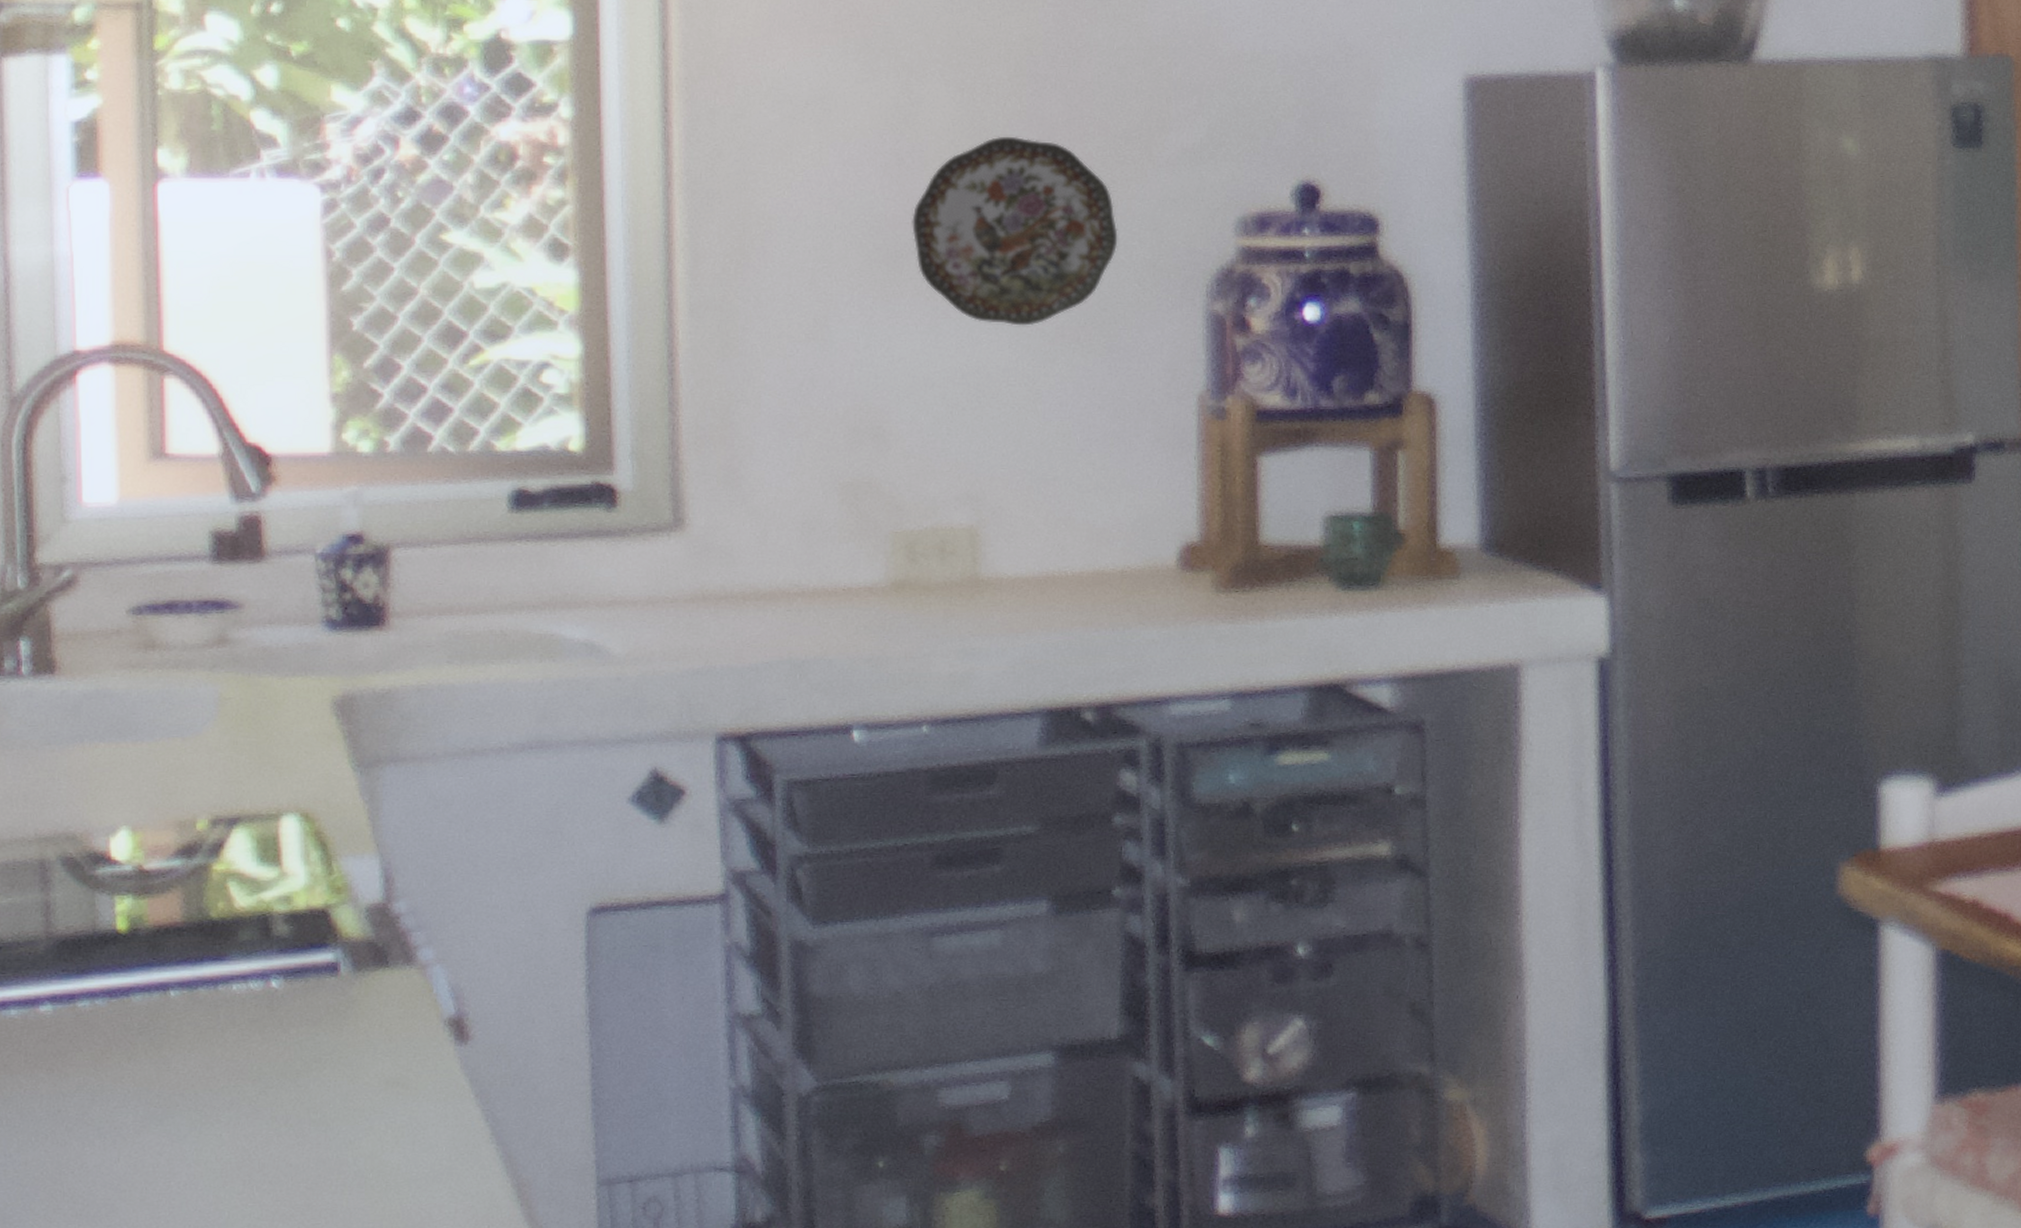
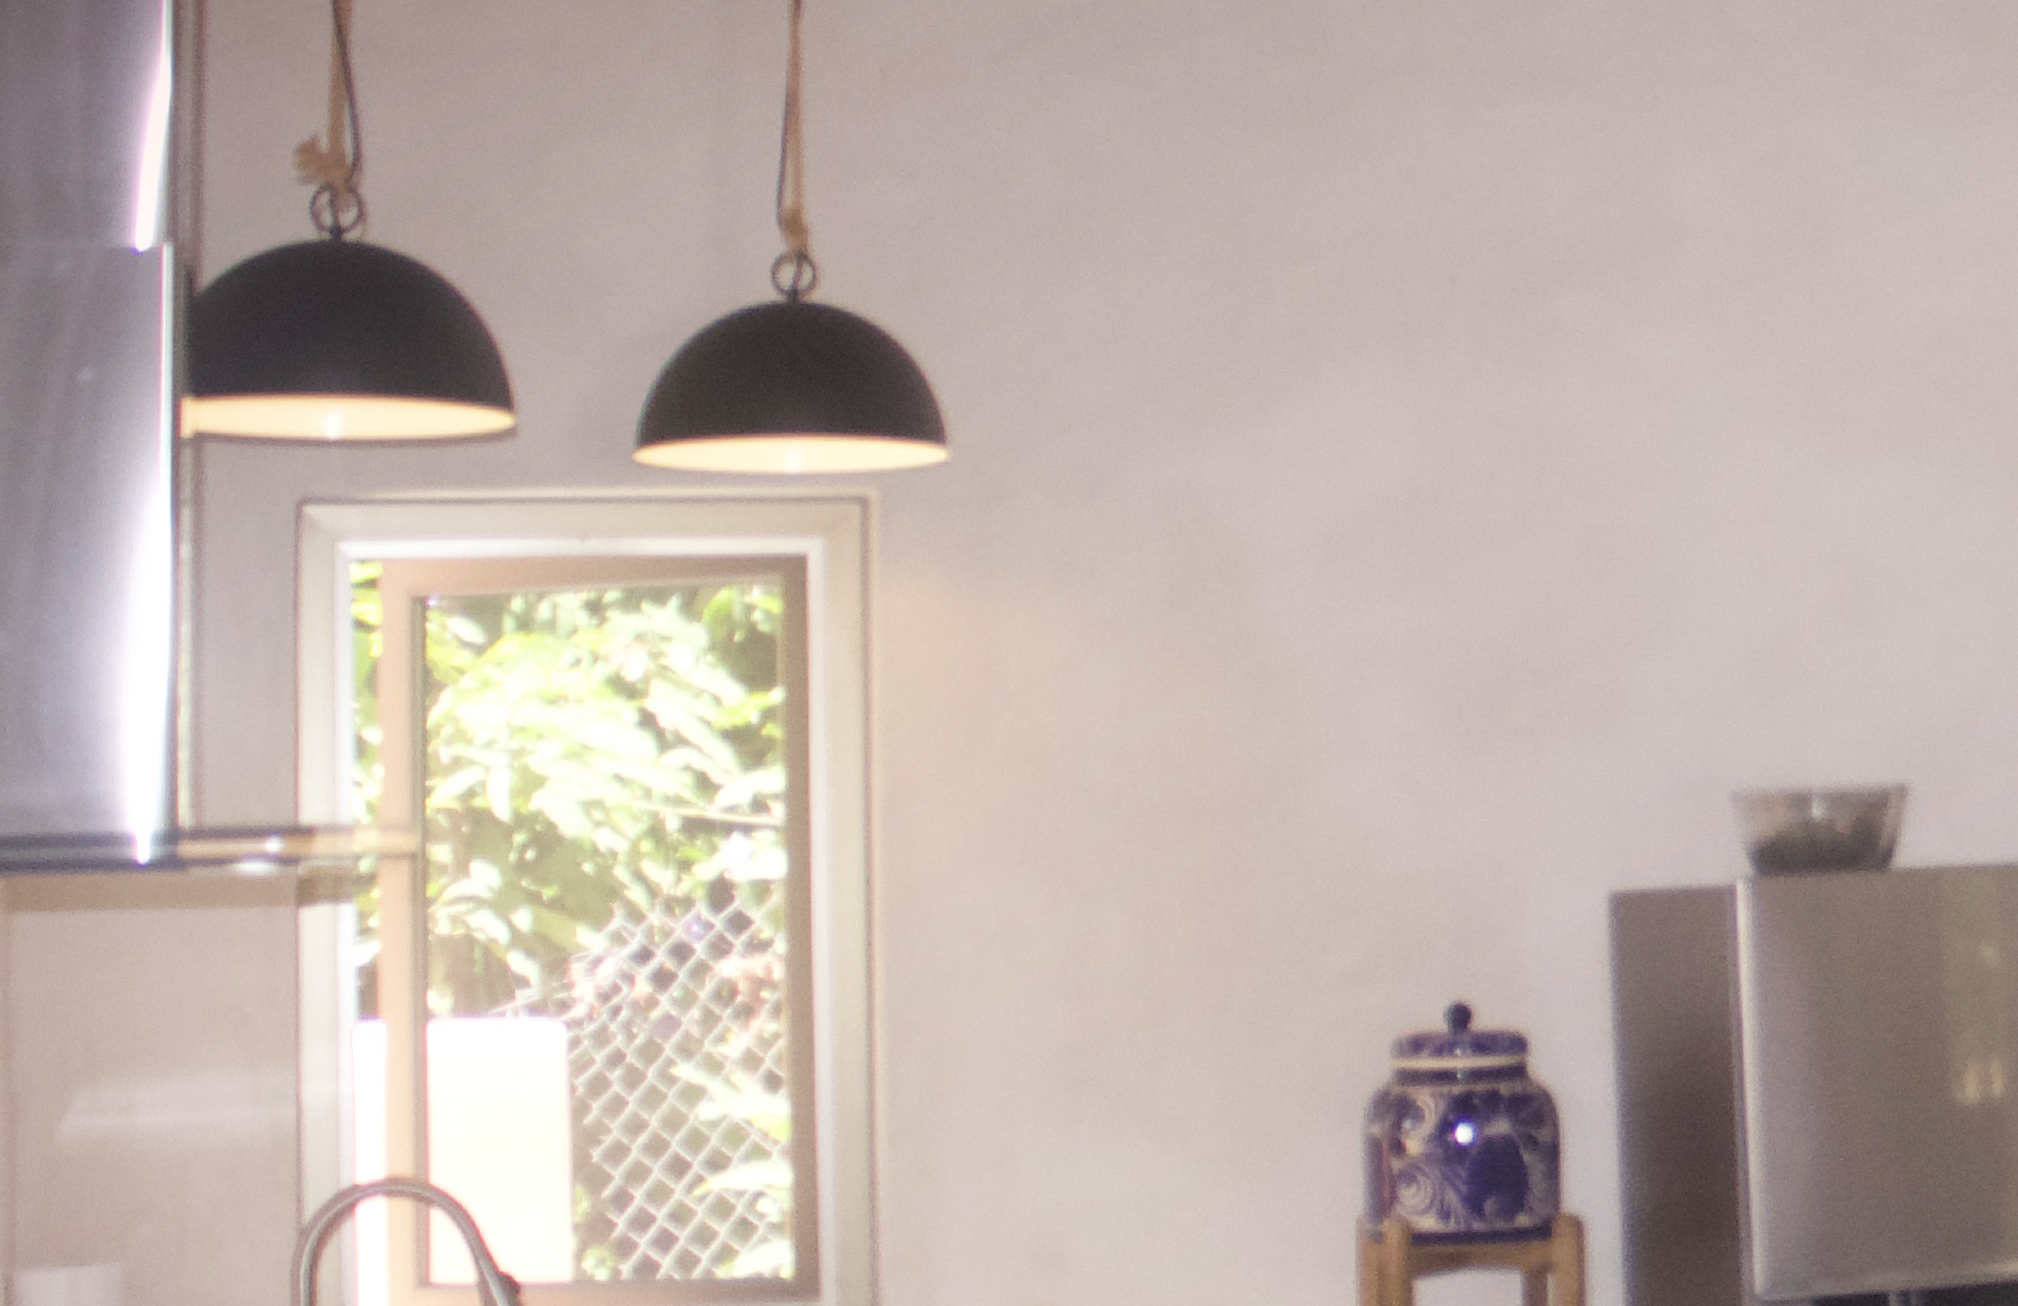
decorative plate: present [912,136,1118,326] -> none [1090,962,1281,1151]

